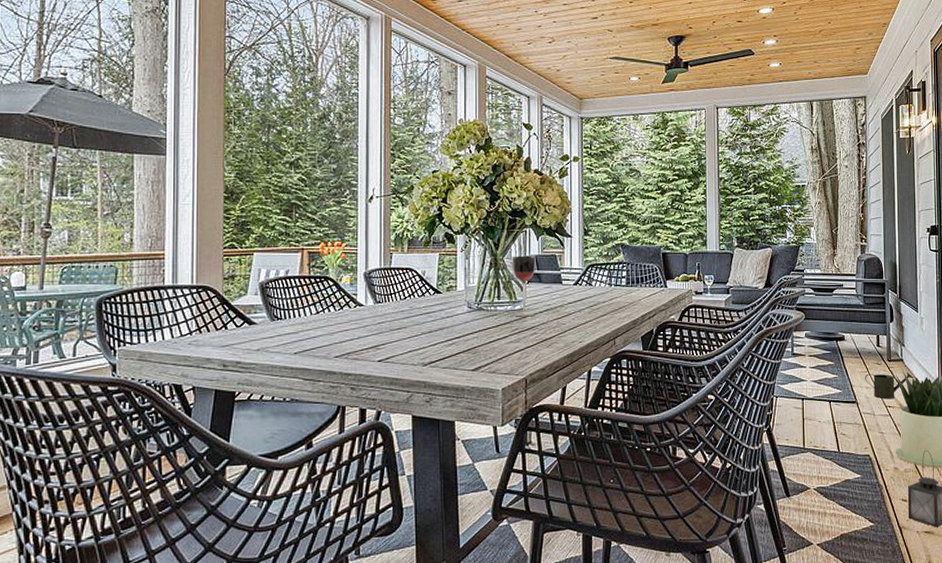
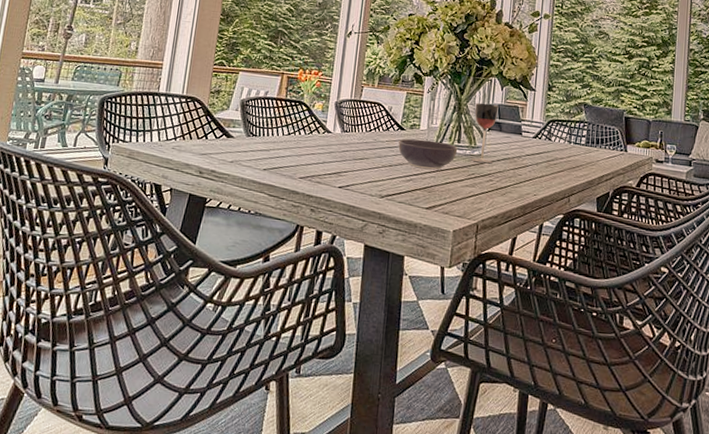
bowl: none [436,301,499,331] -> present [398,139,458,170]

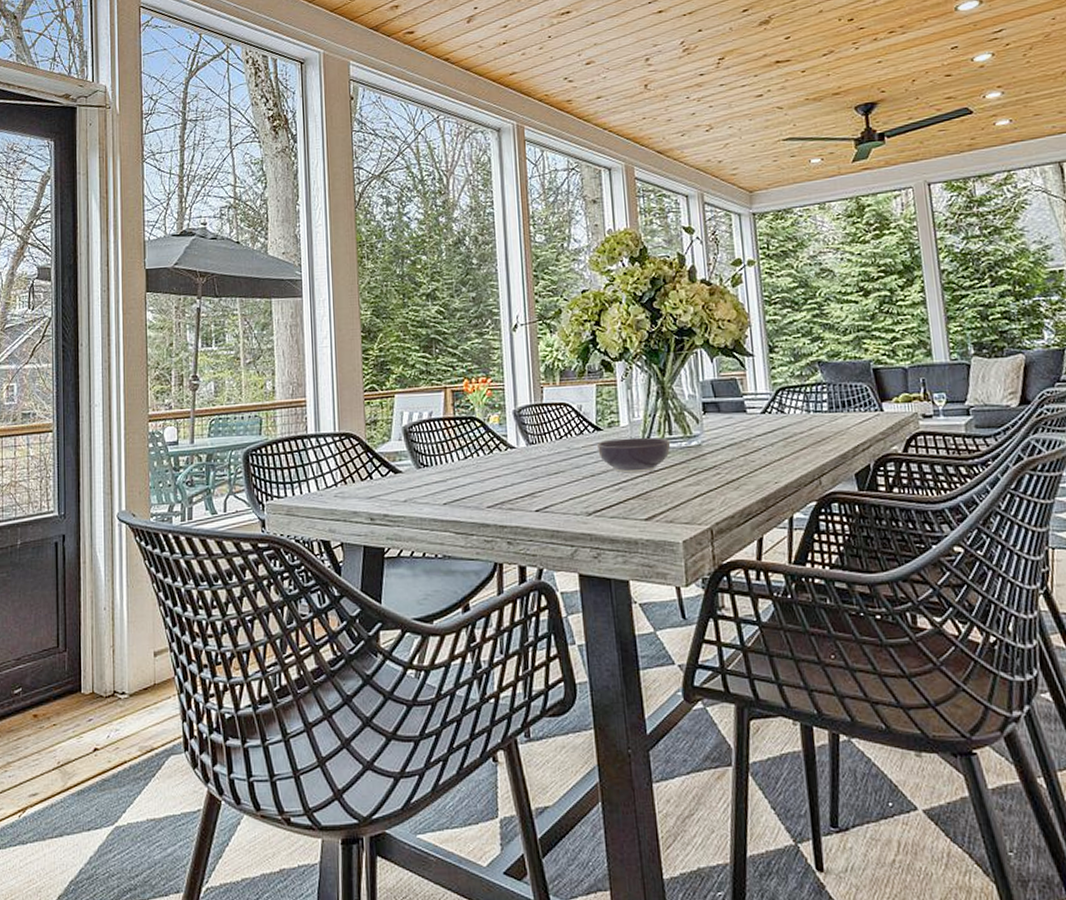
wineglass: present [471,103,499,164] -> none [682,381,716,455]

